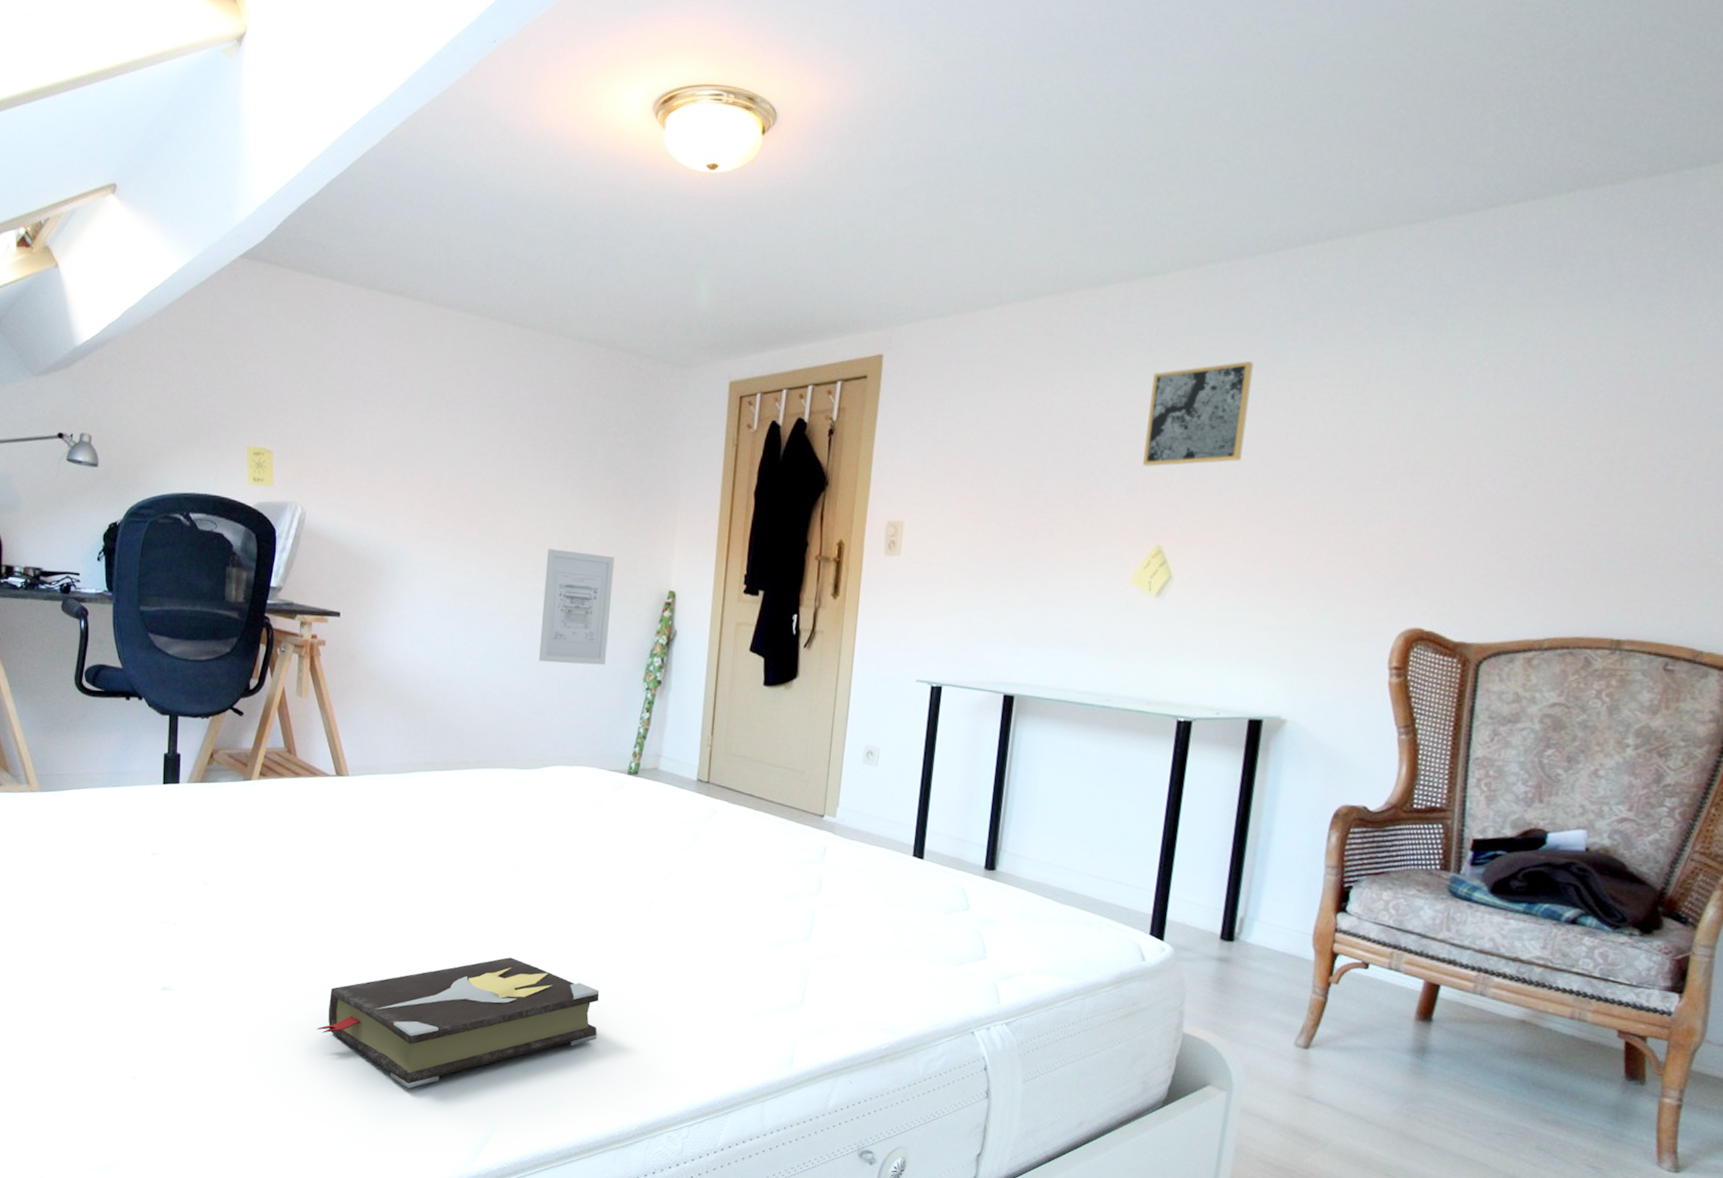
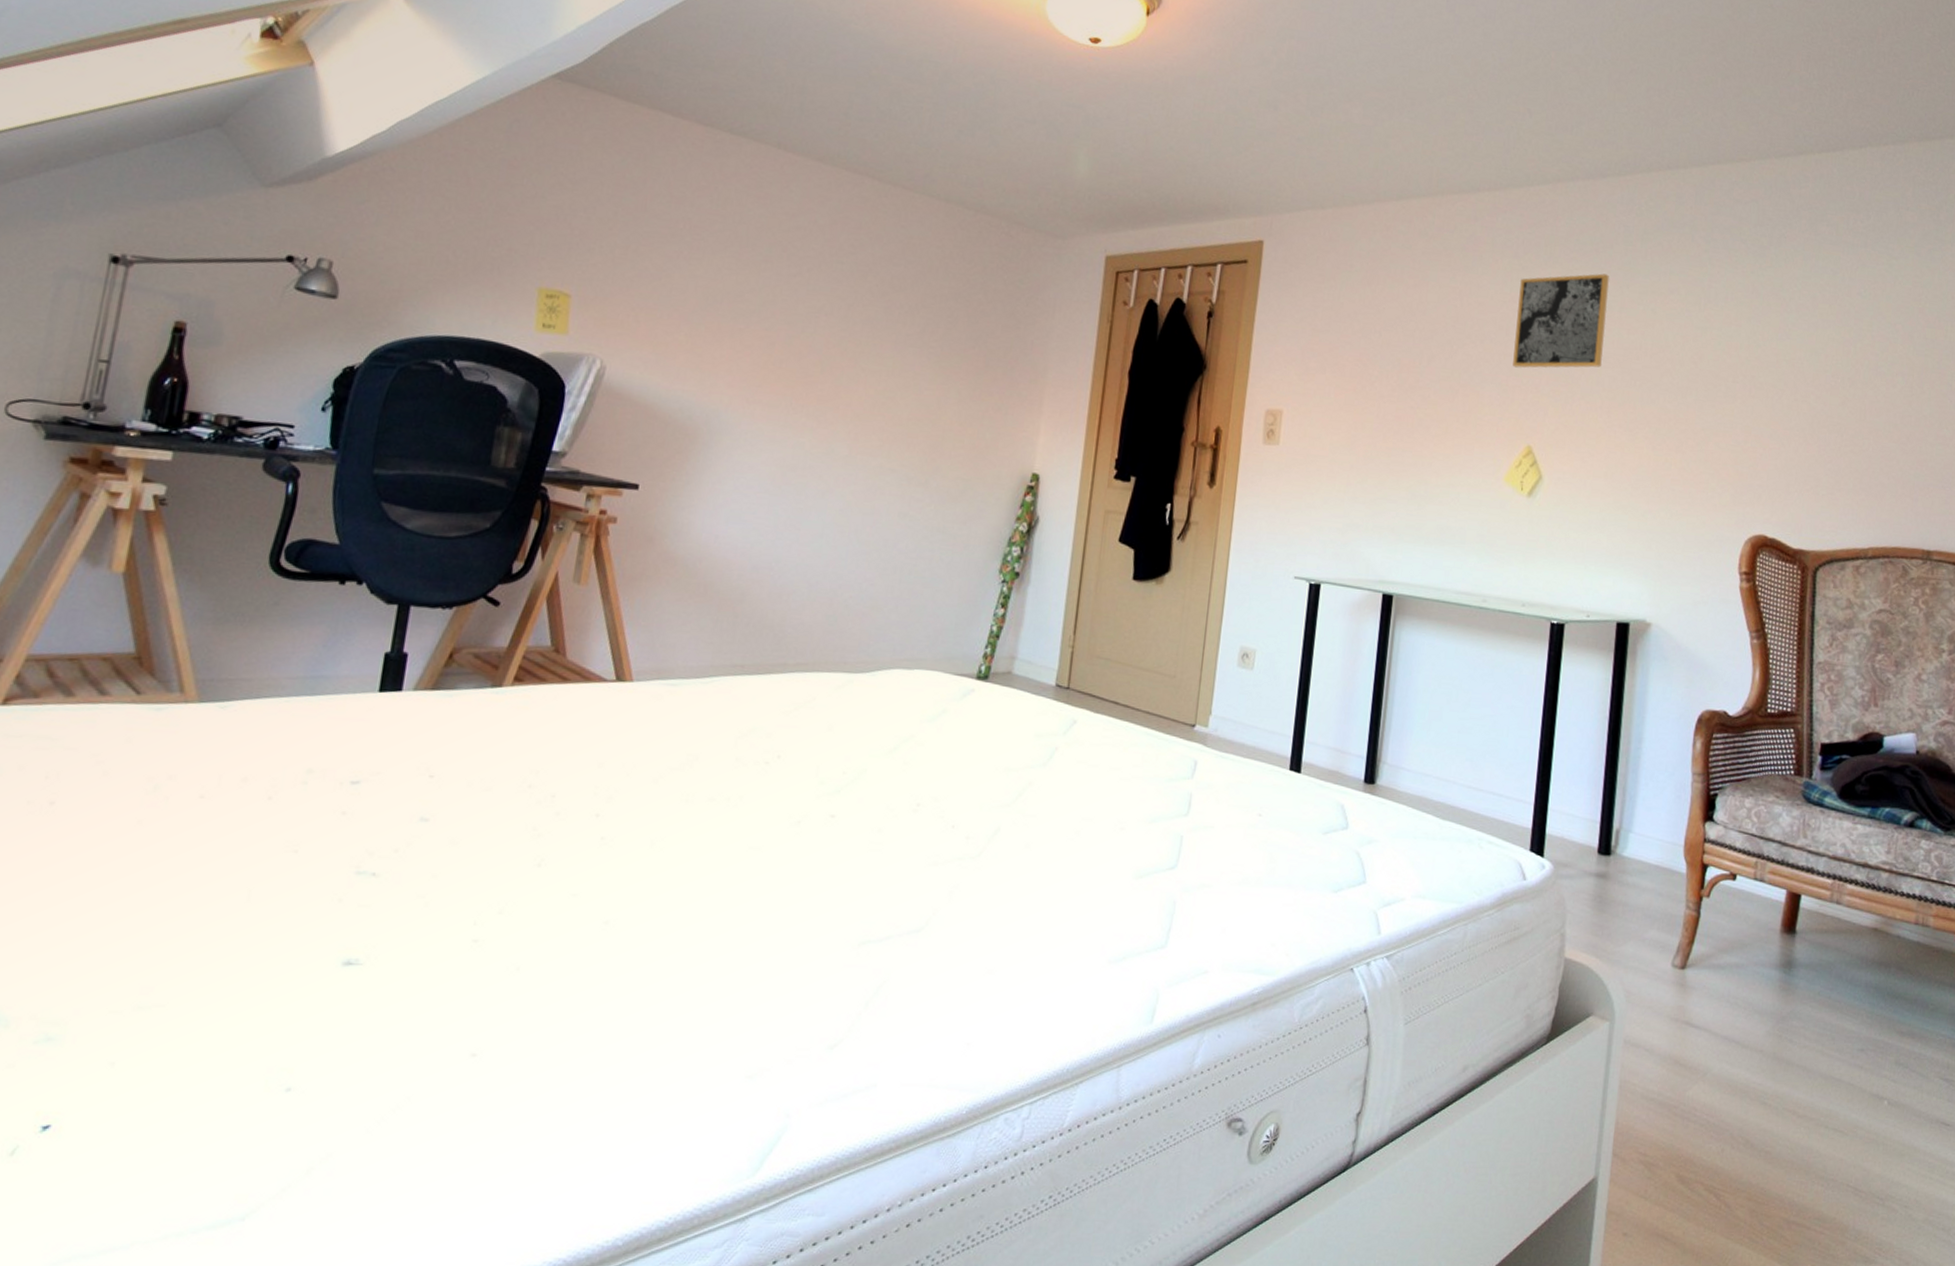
hardback book: present [315,957,600,1088] -> none [558,902,931,1079]
wall art: present [539,549,615,665] -> none [879,421,973,554]

